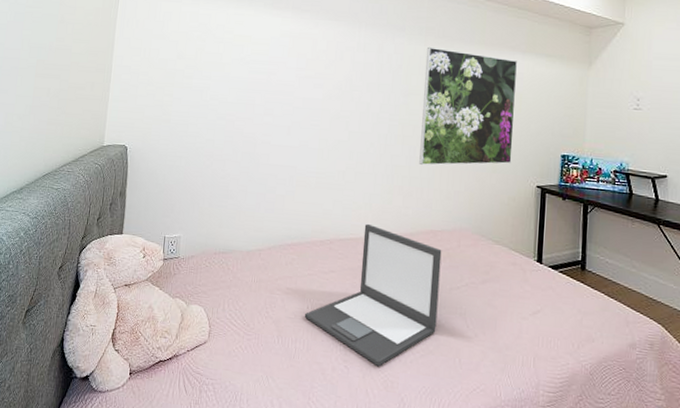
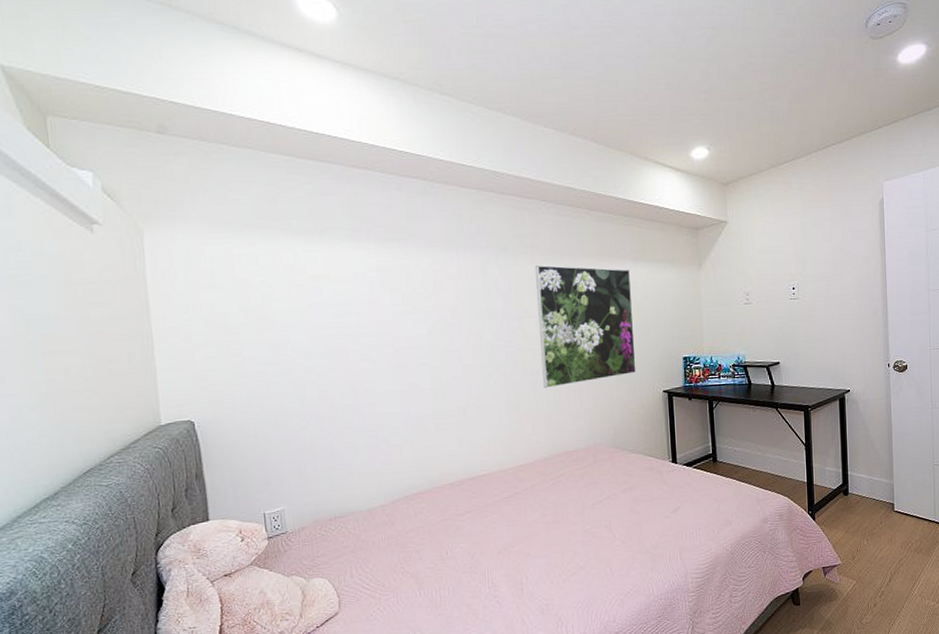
laptop: present [304,223,442,367] -> none [444,456,584,594]

